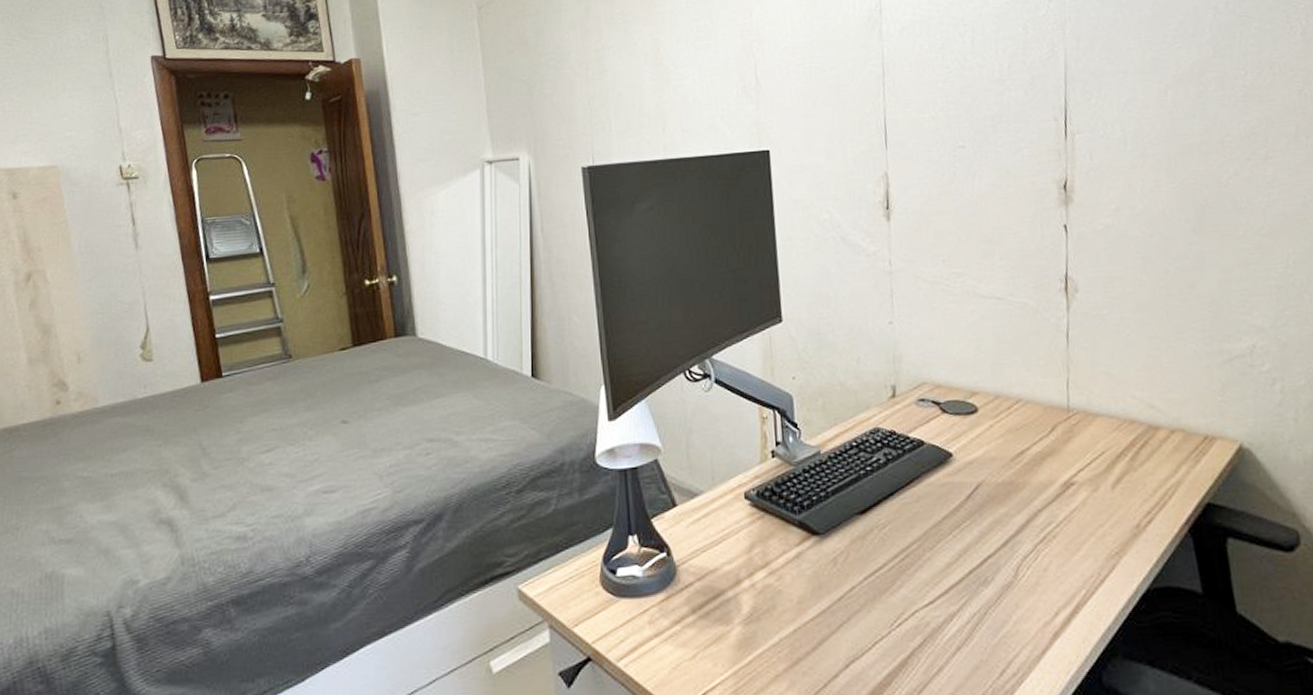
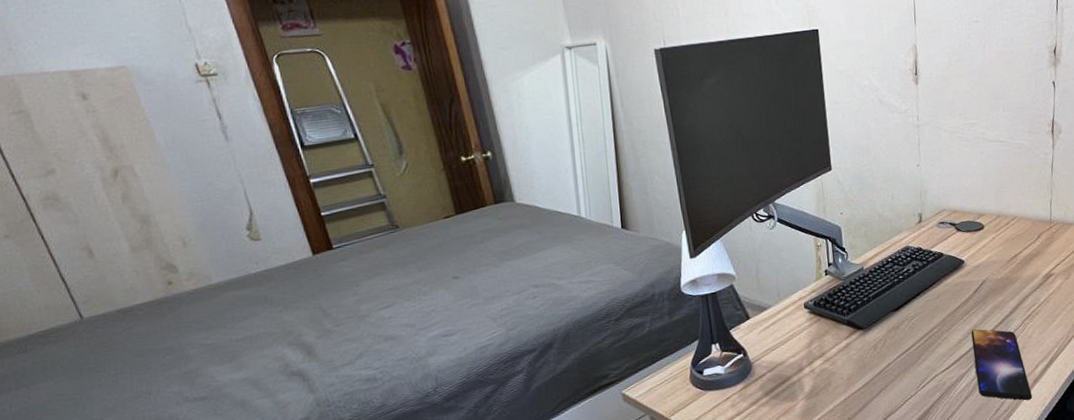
smartphone: none [963,550,1052,663] -> present [971,329,1032,401]

